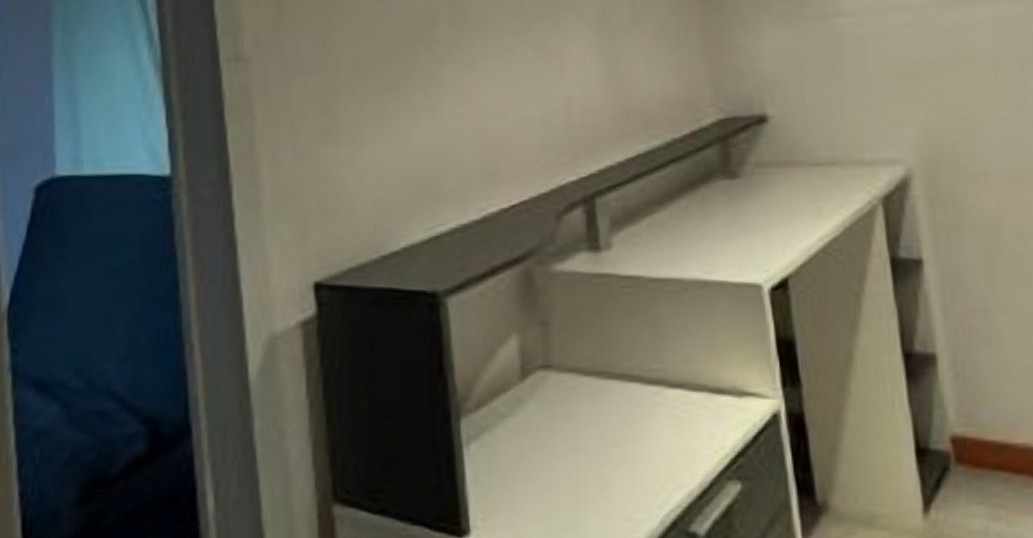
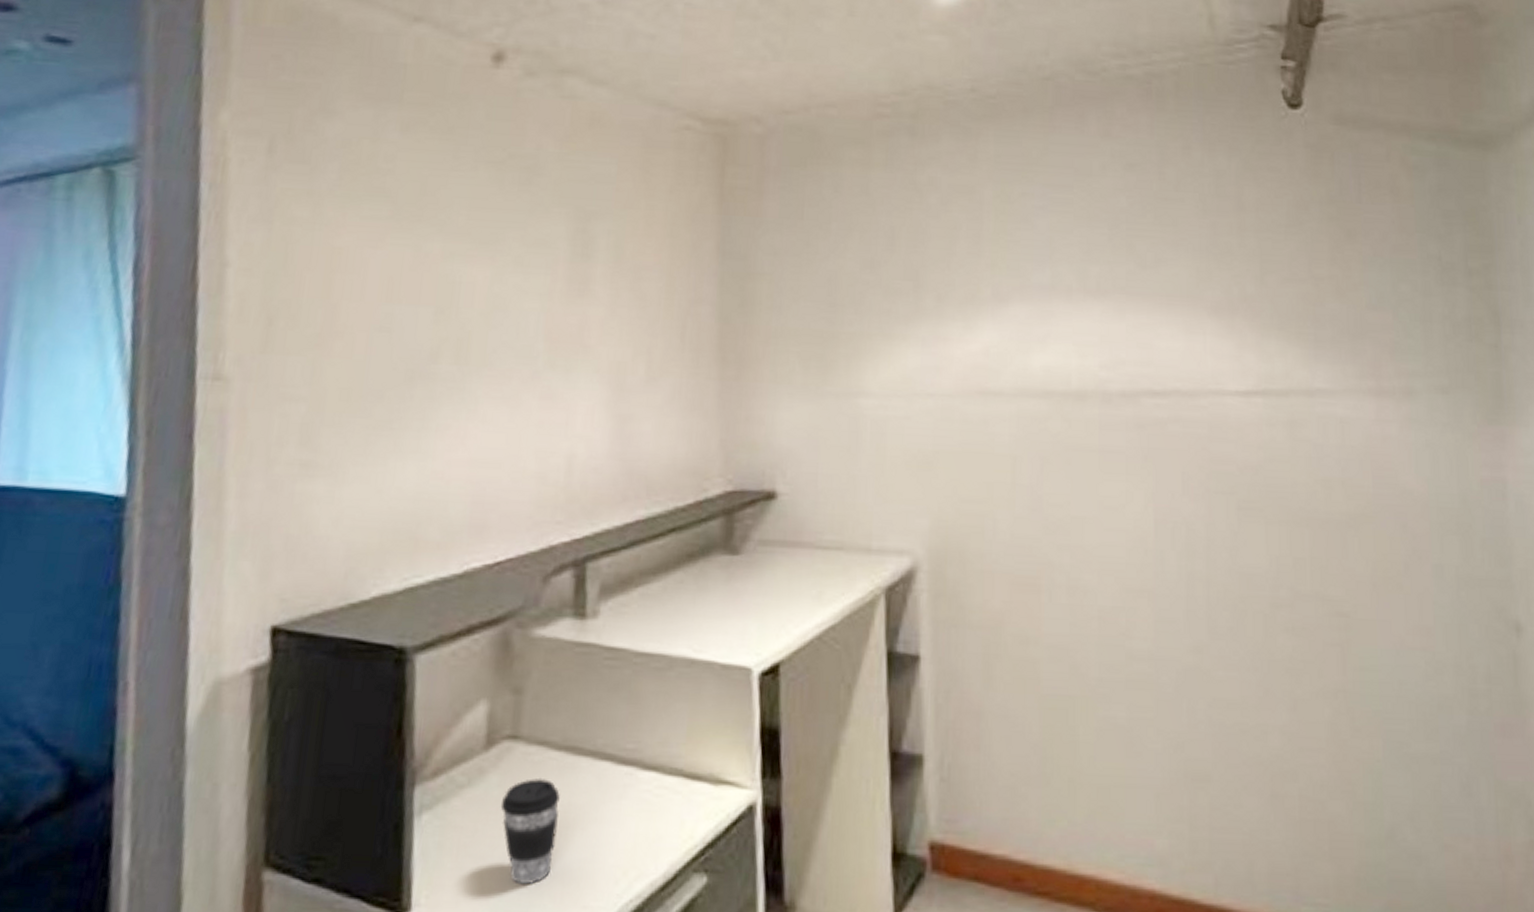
coffee cup: none [541,402,596,502] -> present [500,777,560,884]

